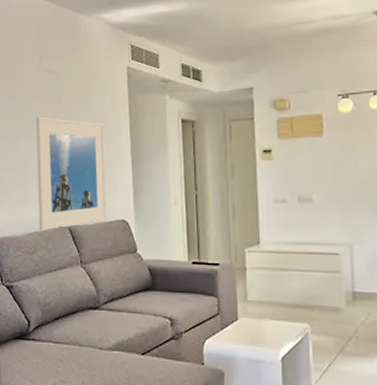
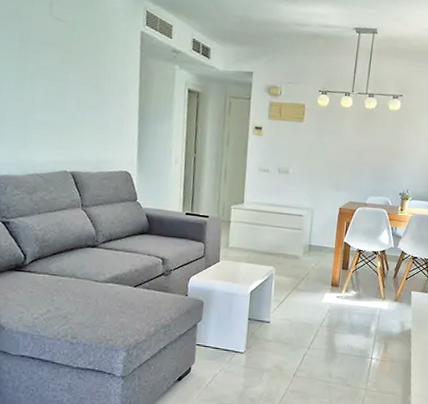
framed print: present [35,117,108,231] -> none [40,62,114,174]

